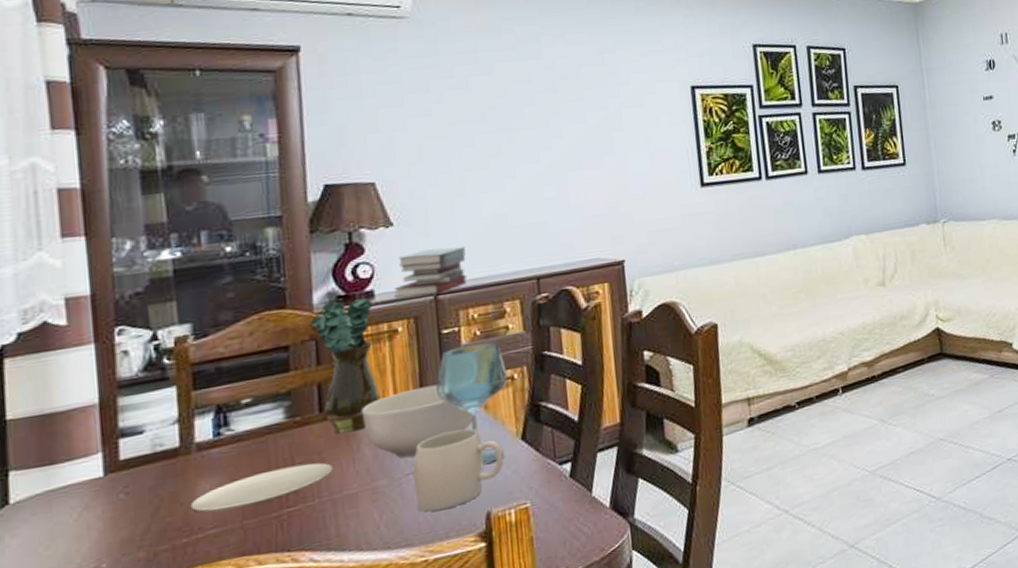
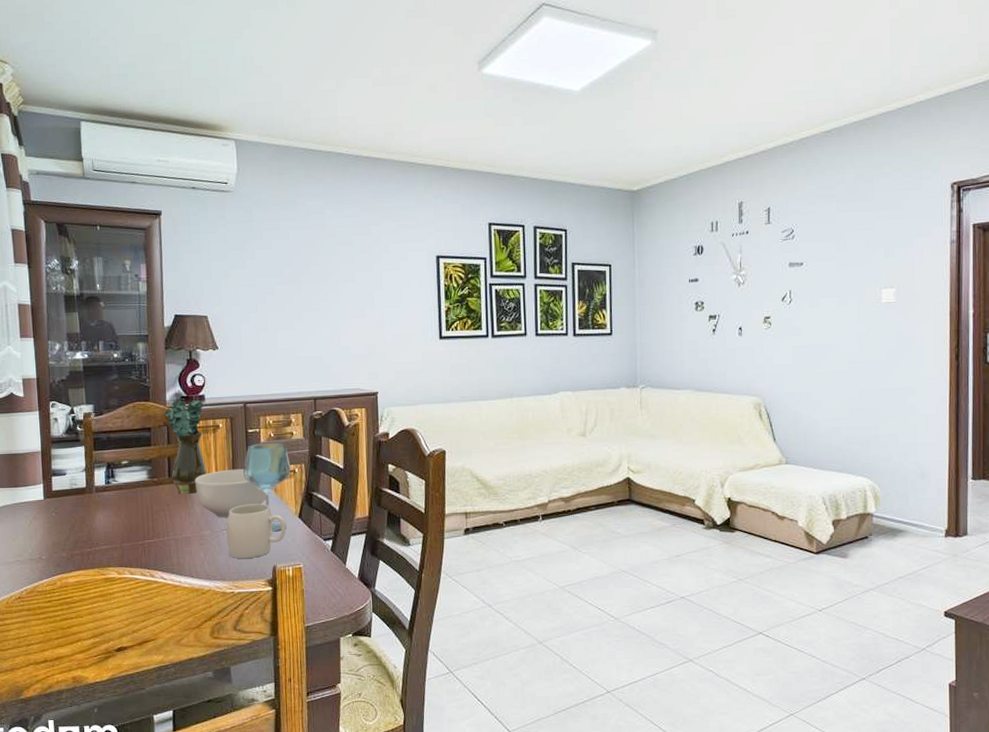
plate: present [190,462,334,513] -> none [91,511,177,535]
books: present [395,247,467,299] -> none [218,369,266,403]

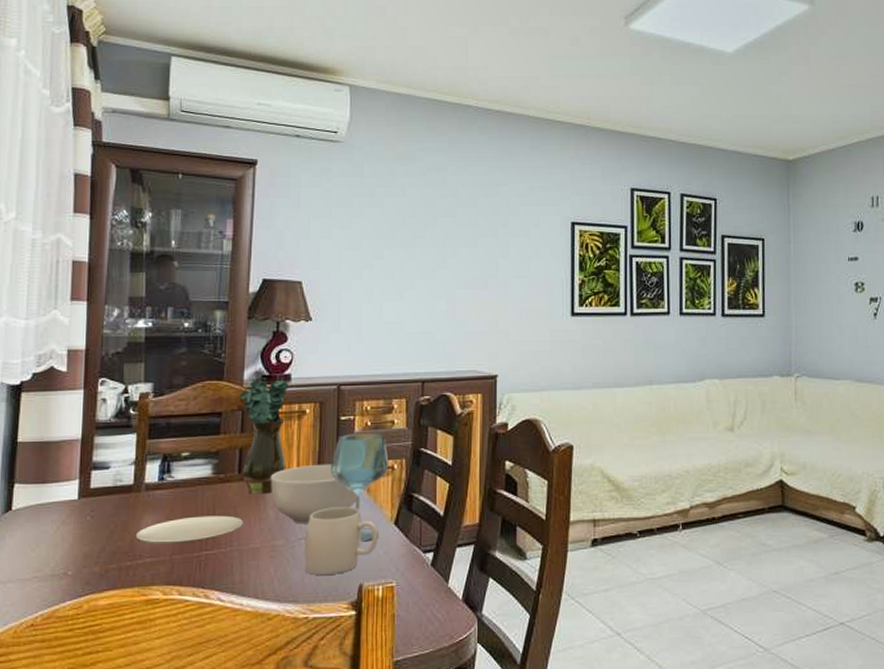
plate: none [91,511,177,535] -> present [135,515,244,544]

